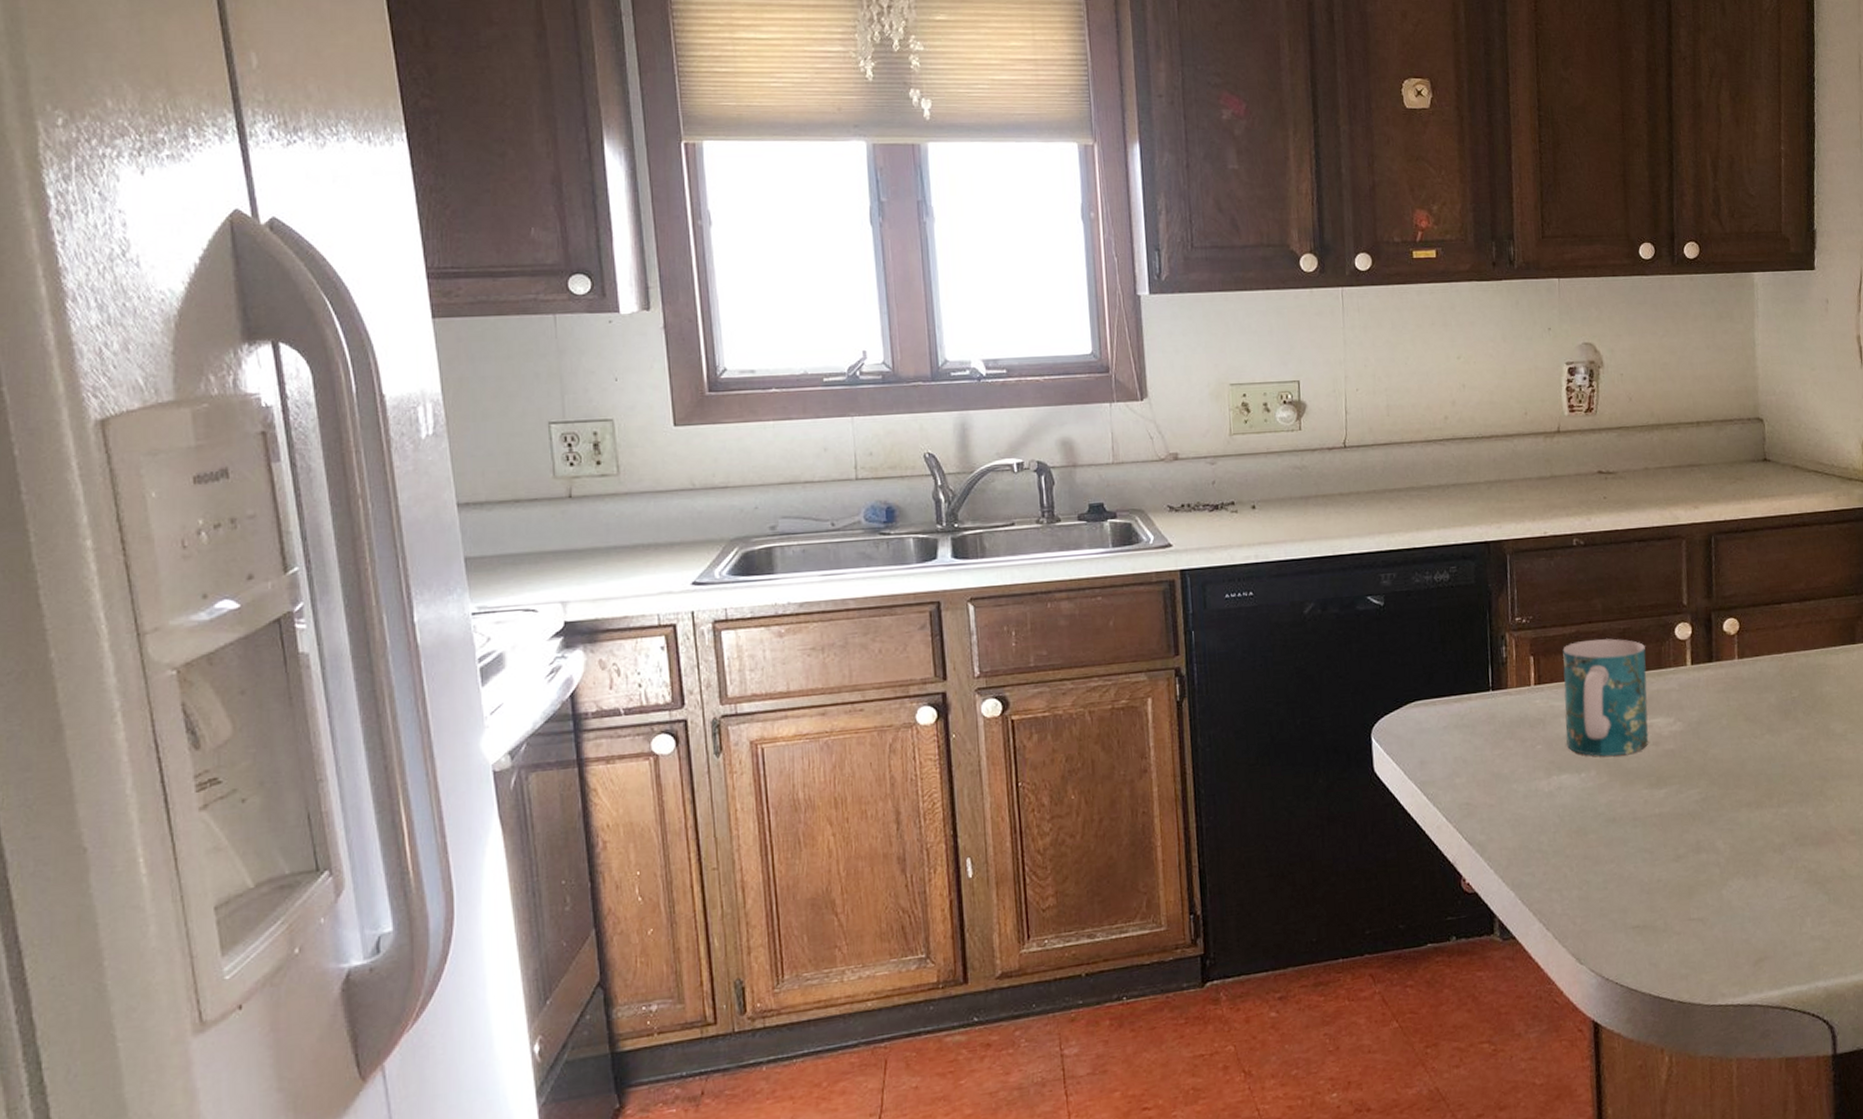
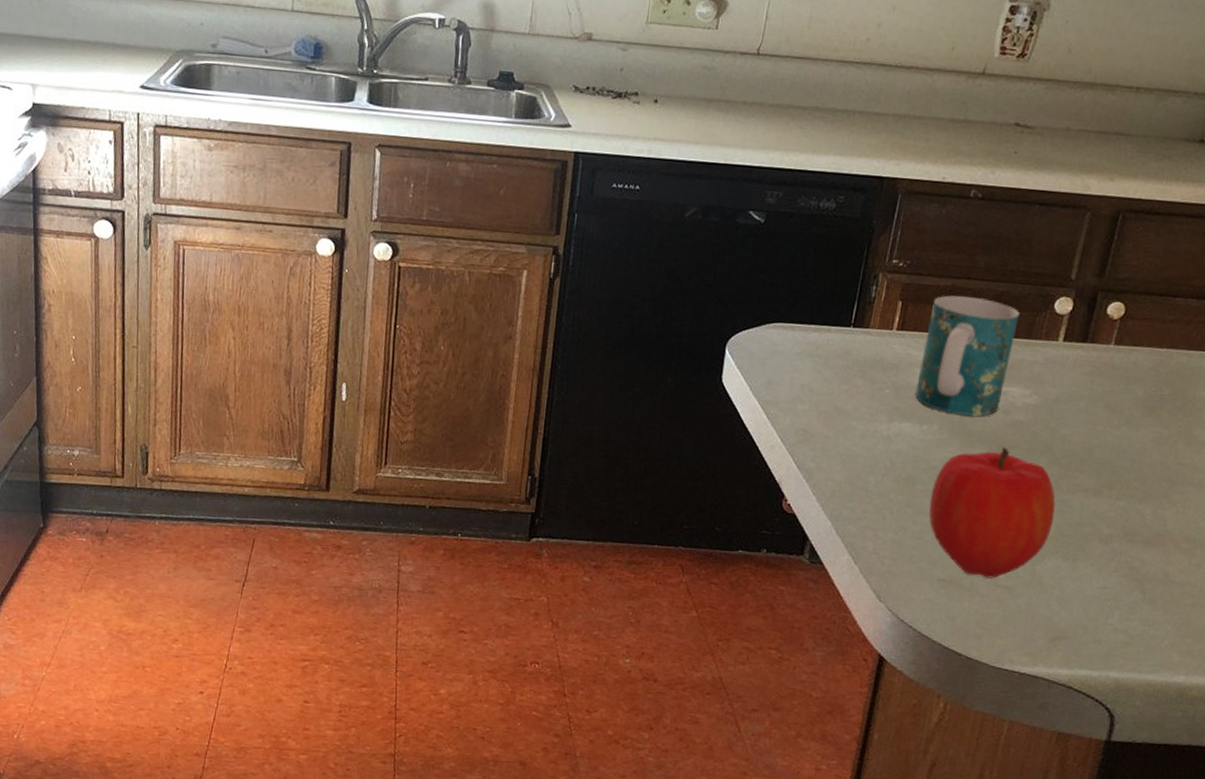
fruit: none [1604,778,1727,915] -> present [929,447,1056,579]

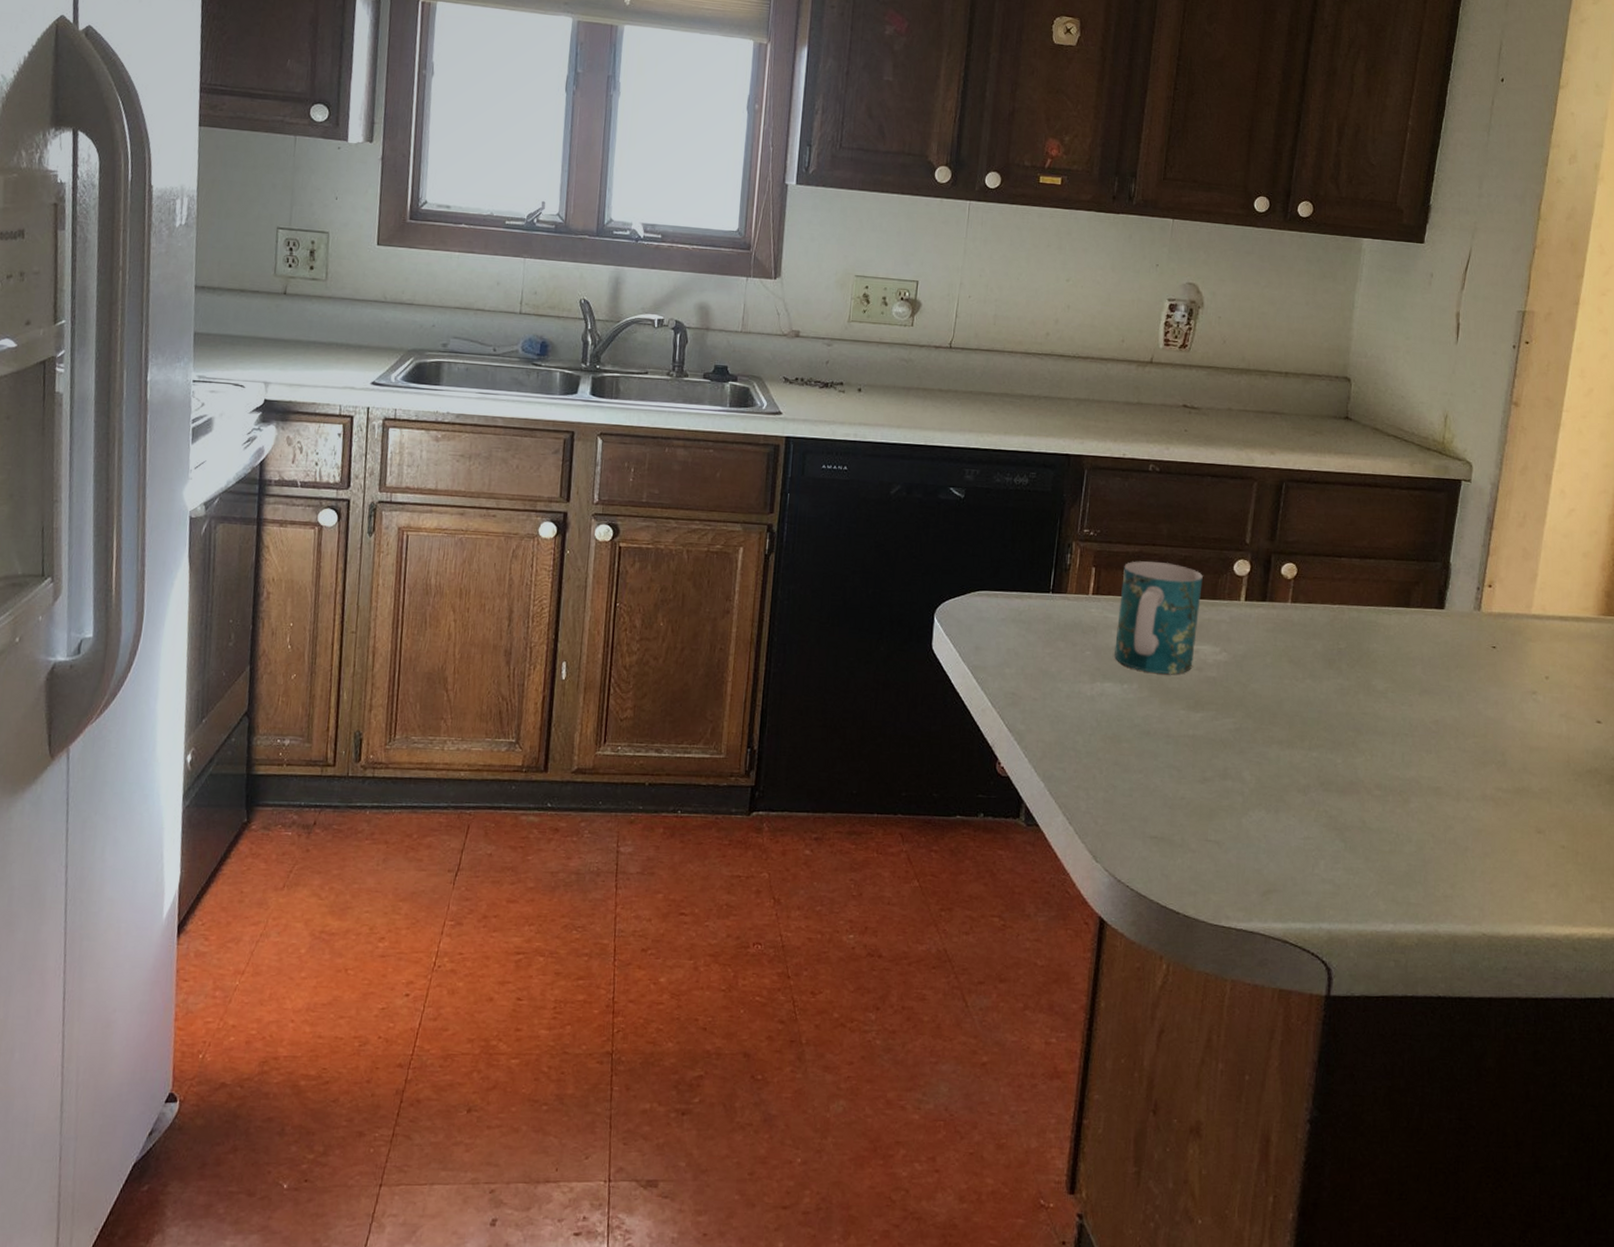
fruit: present [929,447,1056,579] -> none [1136,703,1254,834]

